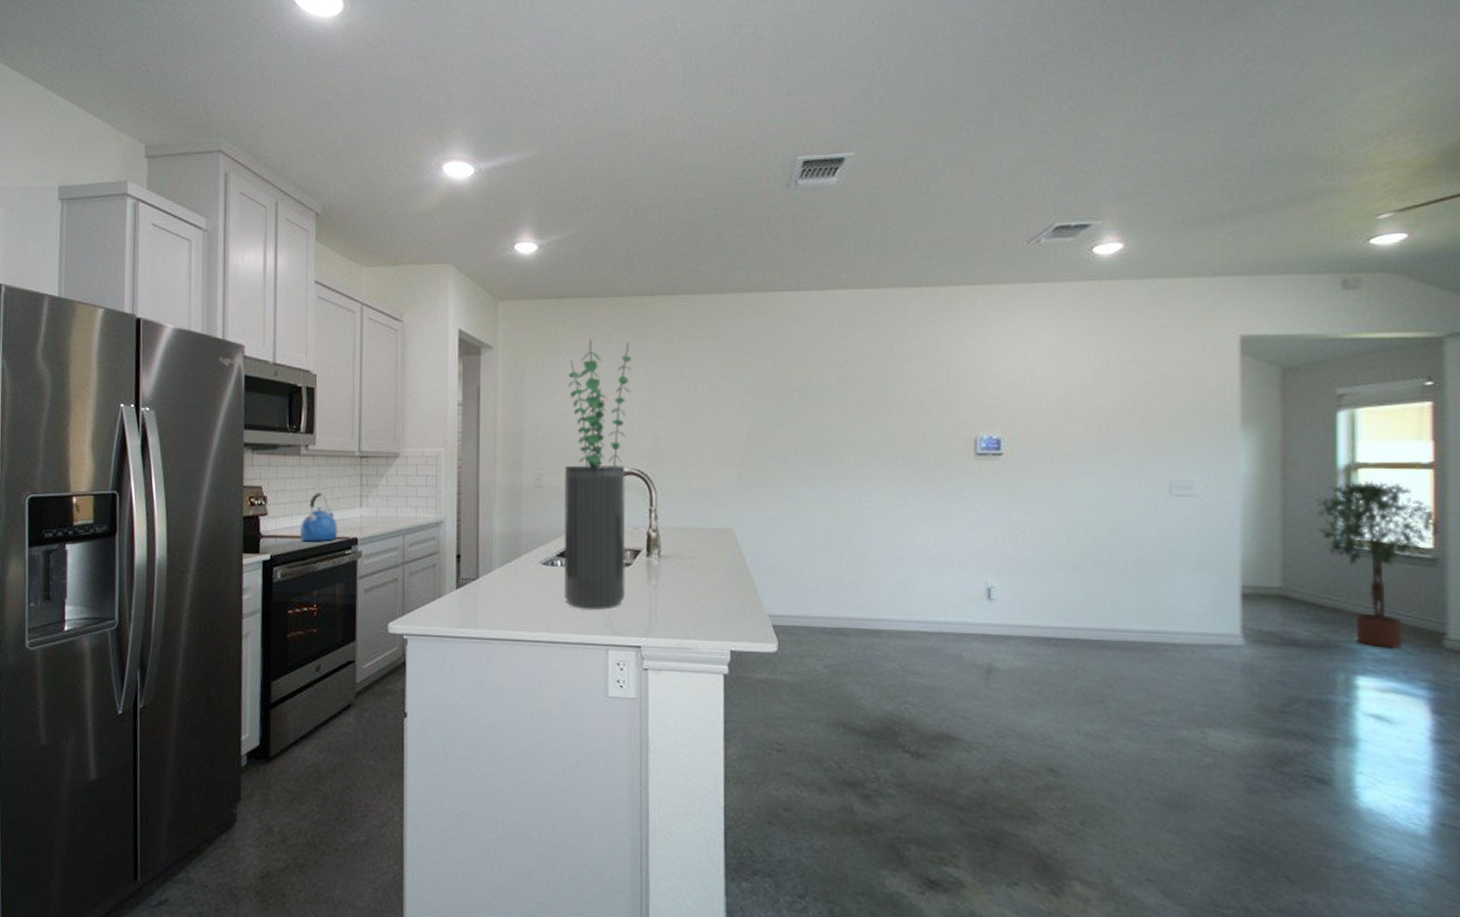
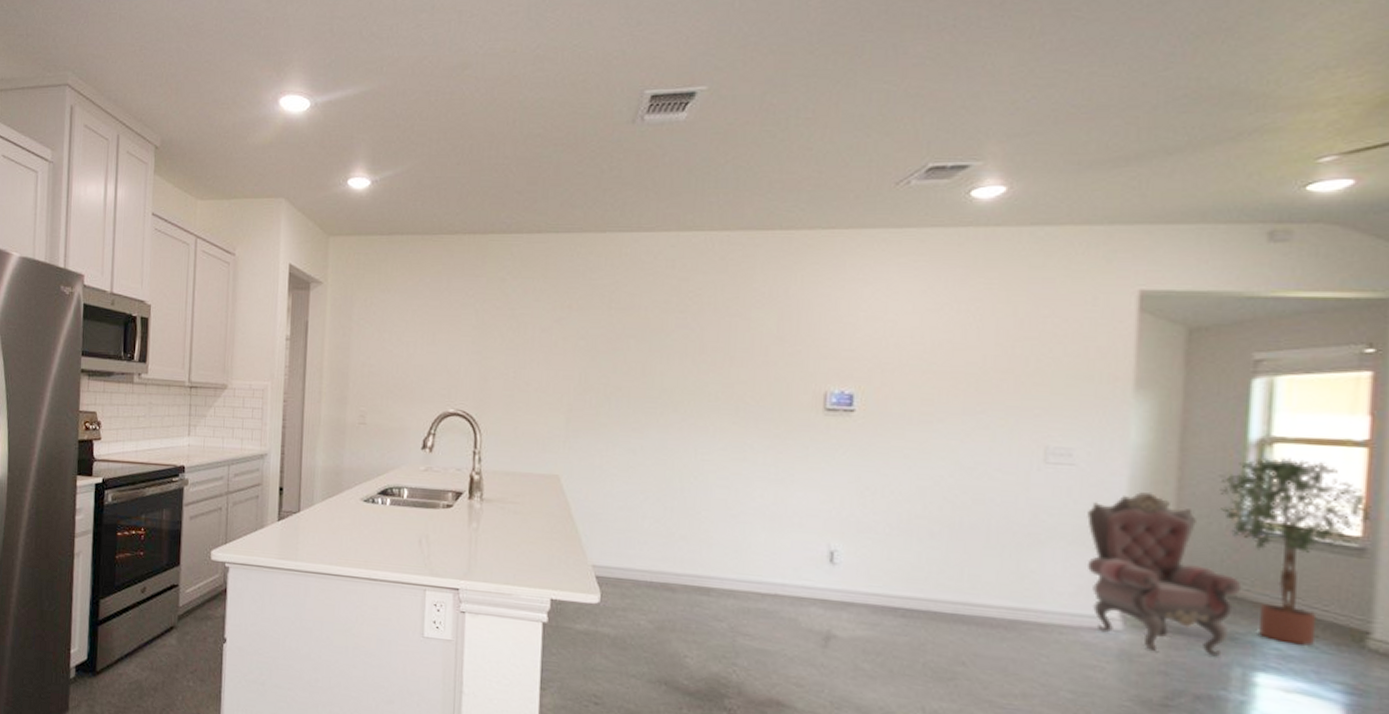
kettle: present [299,493,338,542] -> none [130,420,167,469]
vase: present [563,339,631,611] -> none [383,277,461,551]
armchair: none [1209,517,1340,664] -> present [1086,491,1242,657]

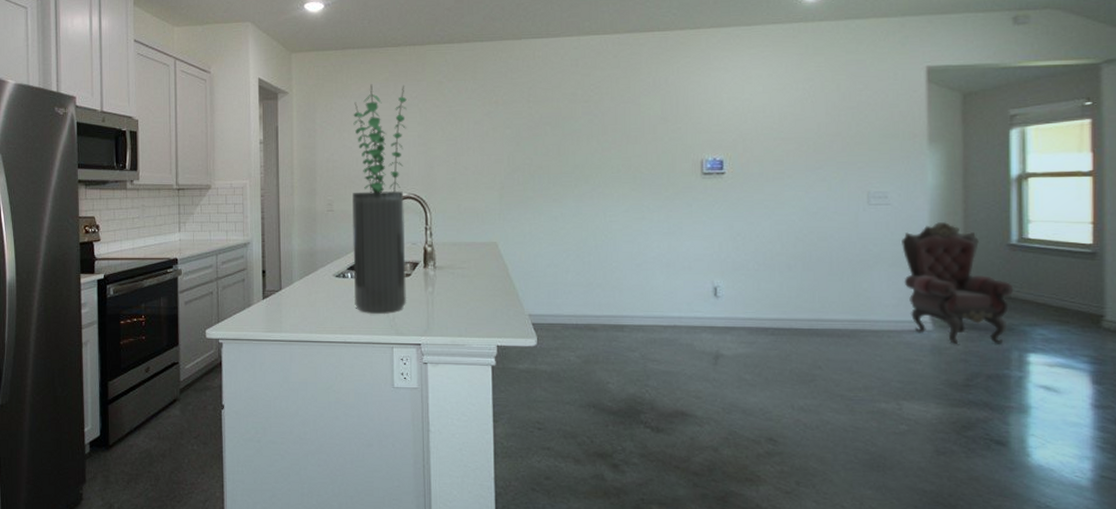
vase: none [383,277,461,551] -> present [352,84,407,315]
potted tree: present [1218,457,1371,646] -> none [993,187,1098,330]

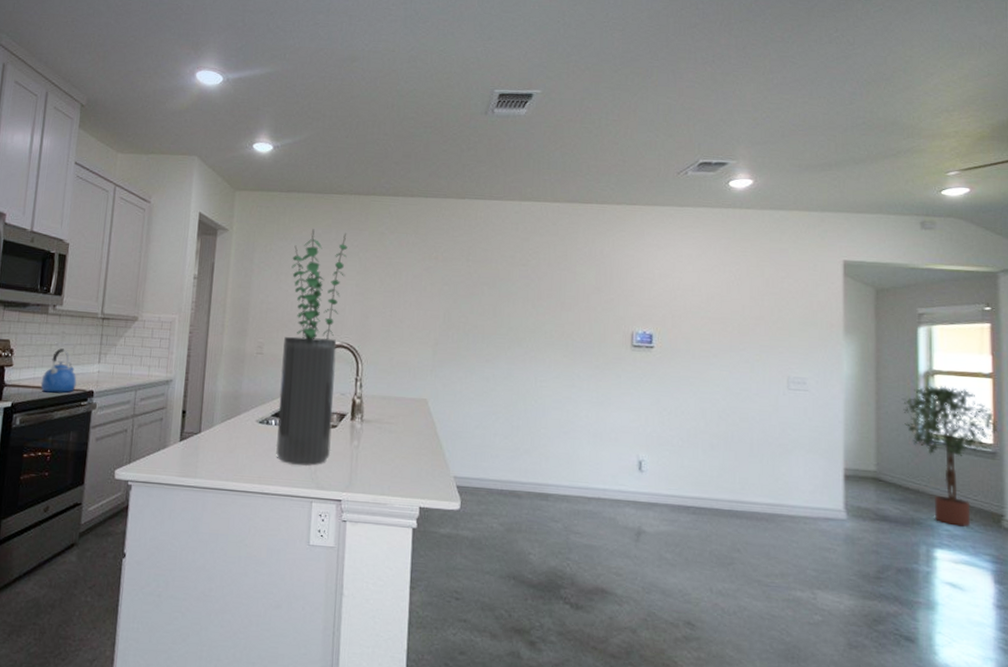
kettle: none [128,221,161,263] -> present [40,348,77,393]
armchair: present [902,221,1014,344] -> none [818,411,922,538]
potted tree: none [993,187,1098,330] -> present [903,385,998,527]

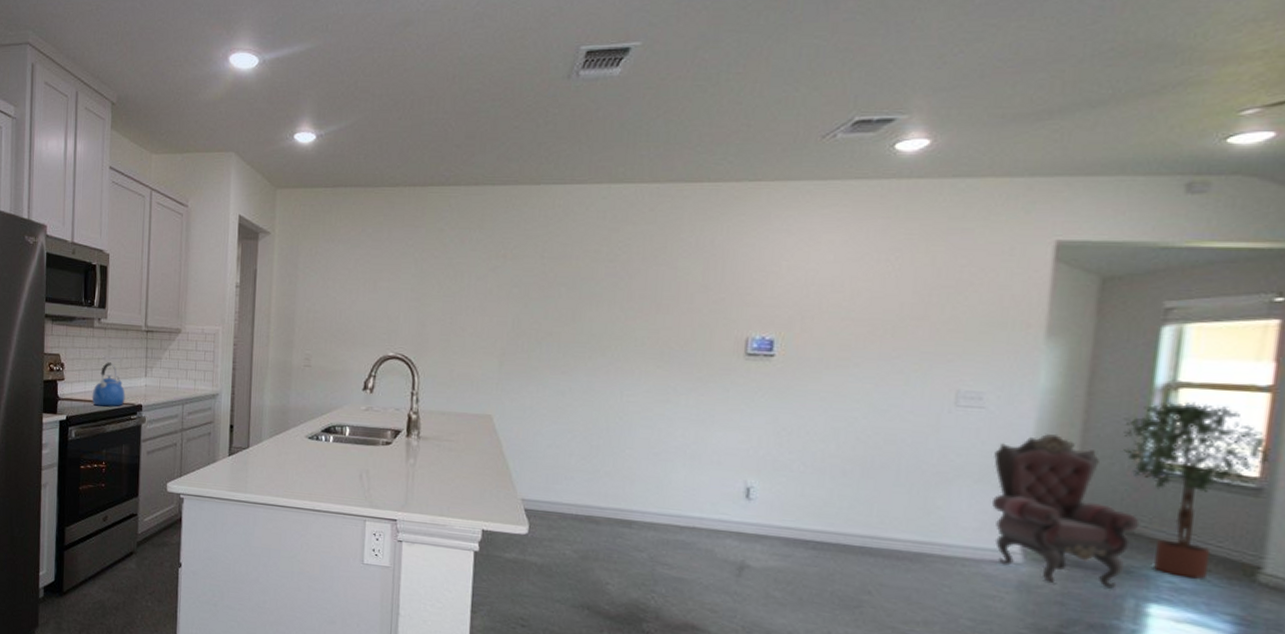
vase: present [275,229,348,467] -> none [326,228,401,484]
armchair: none [818,411,922,538] -> present [991,433,1140,589]

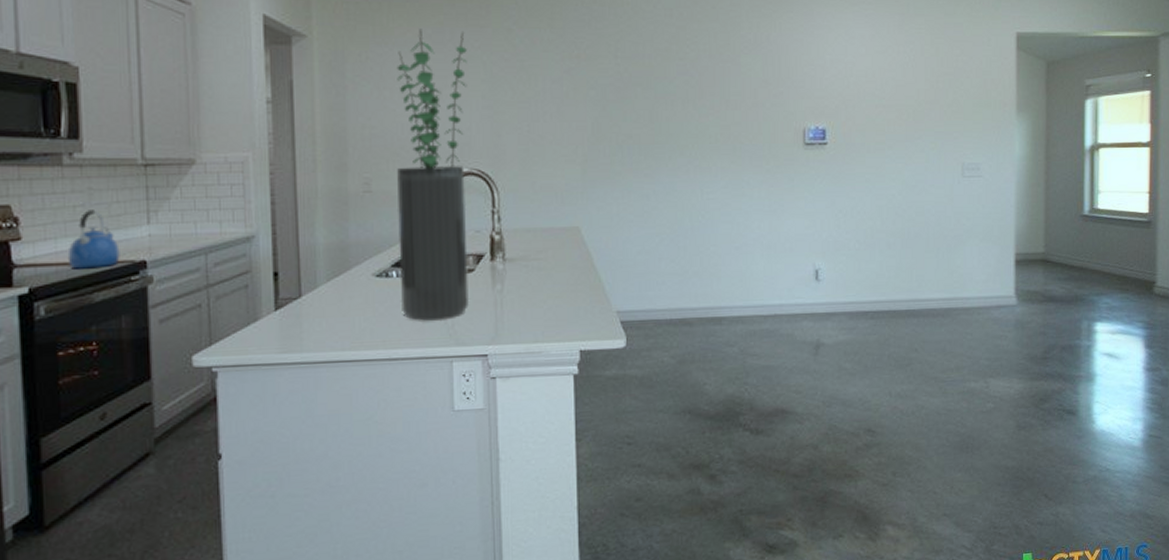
vase: none [326,228,401,484] -> present [397,28,469,322]
armchair: present [991,433,1140,589] -> none [992,193,1085,317]
potted tree: present [1121,401,1271,579] -> none [1070,158,1153,298]

